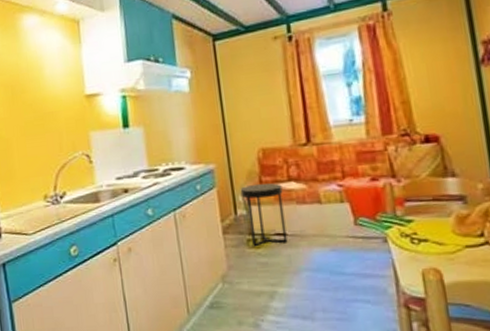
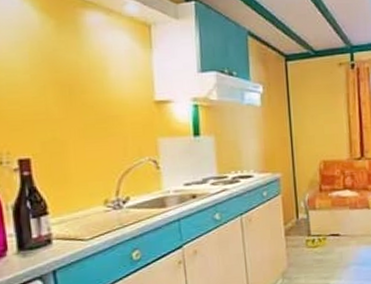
side table: present [240,183,288,247] -> none [302,191,340,247]

